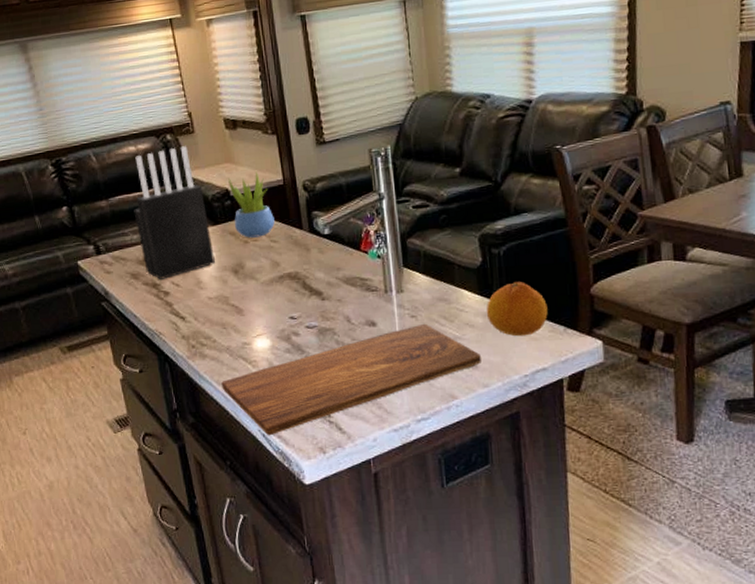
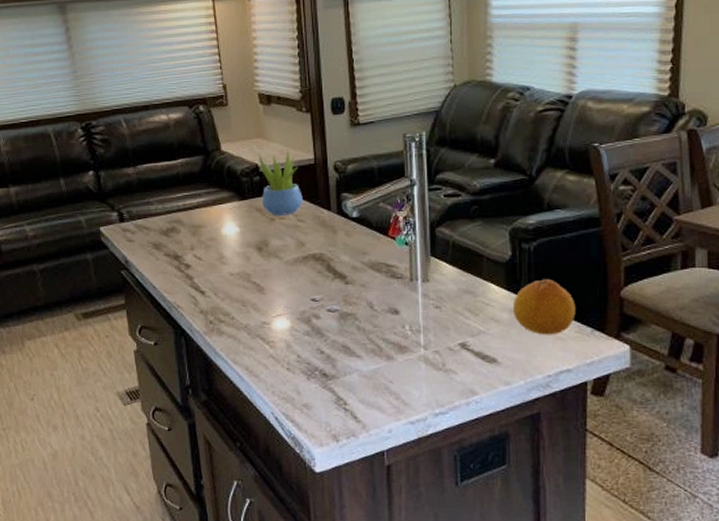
knife block: present [134,146,215,279] -> none [161,118,239,251]
cutting board: present [221,323,481,436] -> none [237,315,504,420]

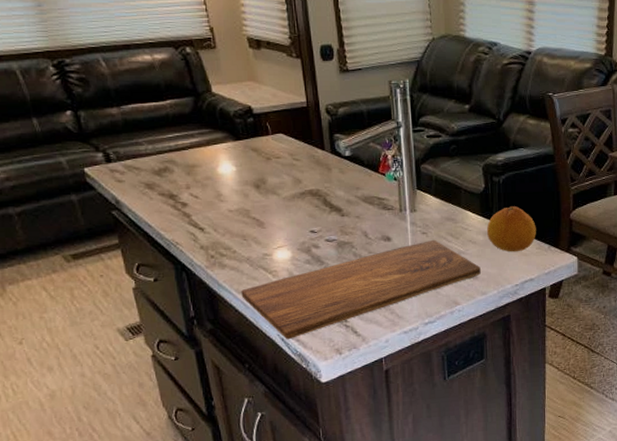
cutting board: none [237,315,504,420] -> present [241,239,481,340]
succulent plant: present [259,149,303,216] -> none [251,92,297,155]

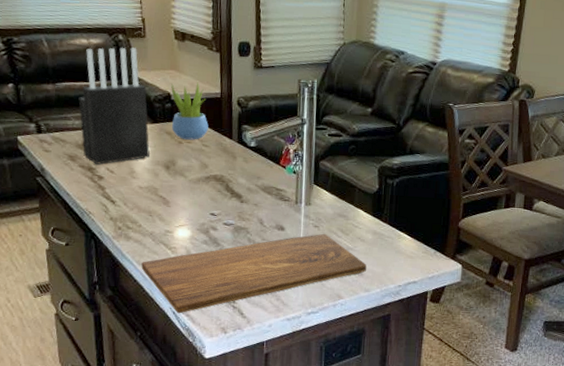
knife block: none [149,60,236,191] -> present [78,48,150,165]
succulent plant: none [251,92,297,155] -> present [171,82,208,140]
fruit: present [486,206,536,252] -> none [375,209,424,254]

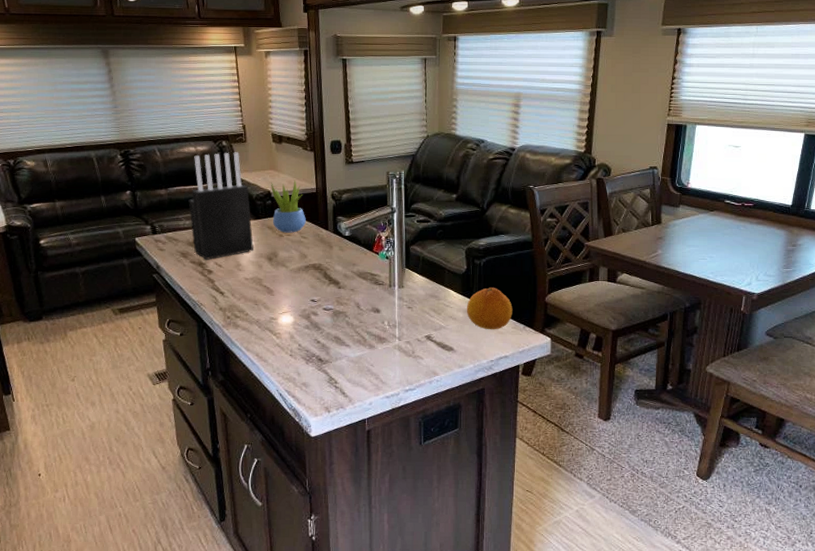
cutting board: present [141,233,367,314] -> none [249,314,459,395]
fruit: none [375,209,424,254] -> present [466,287,513,330]

